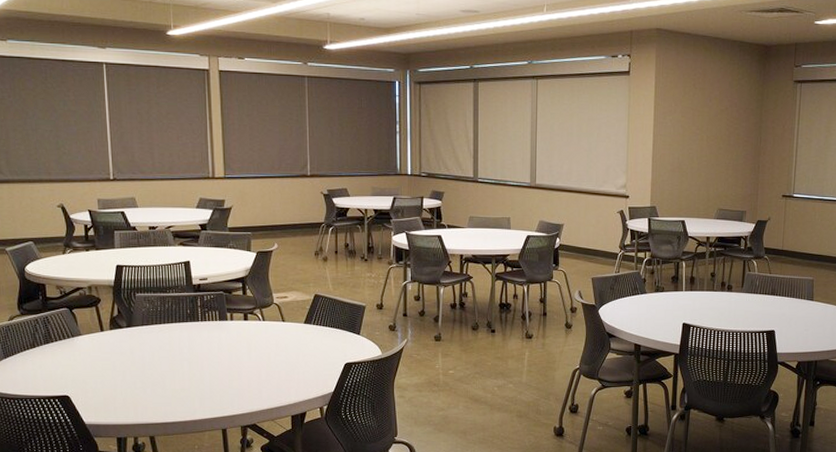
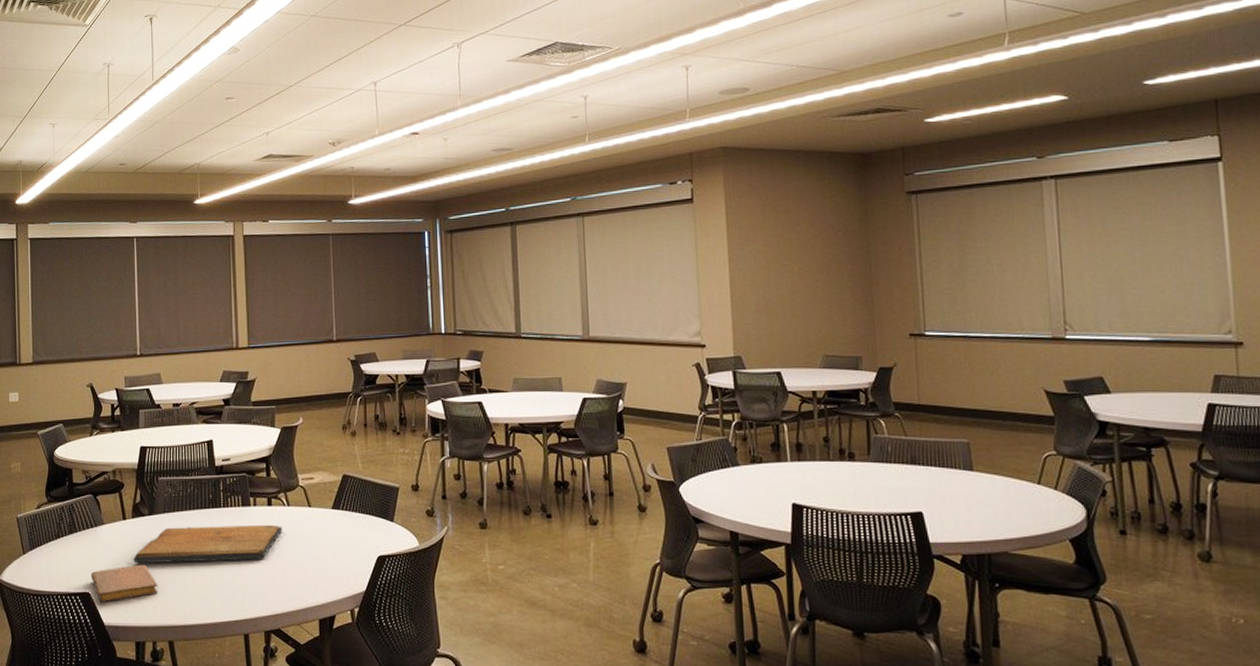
notebook: none [69,370,138,405] -> present [90,564,158,603]
religious icon: none [112,336,258,370] -> present [133,524,283,564]

